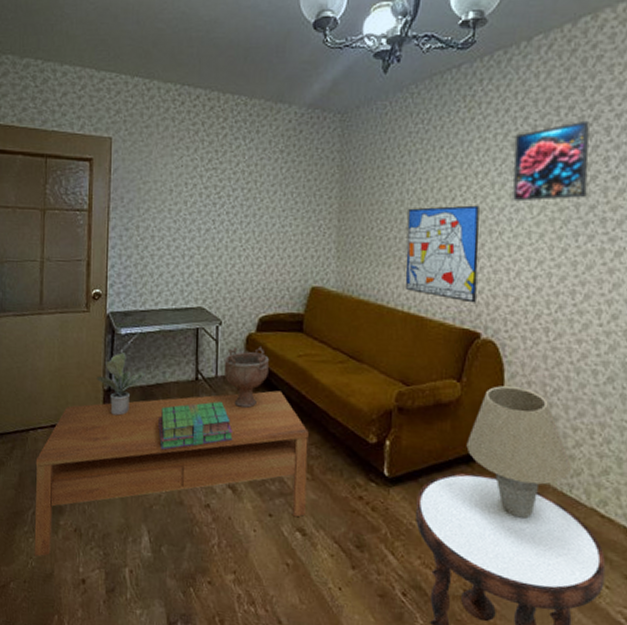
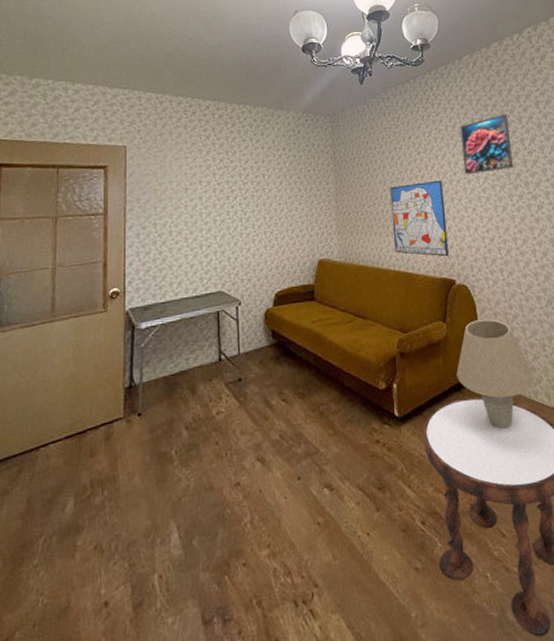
coffee table: present [34,390,309,557] -> none [45,357,331,592]
potted plant: present [97,352,146,416] -> none [117,346,168,412]
stack of books: present [158,401,233,450] -> none [183,378,258,437]
decorative bowl: present [223,345,269,408] -> none [245,318,287,379]

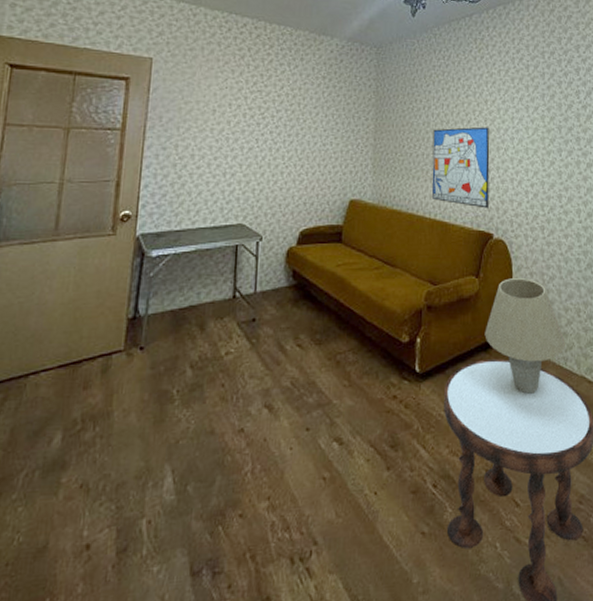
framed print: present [460,113,513,175] -> none [513,62,566,124]

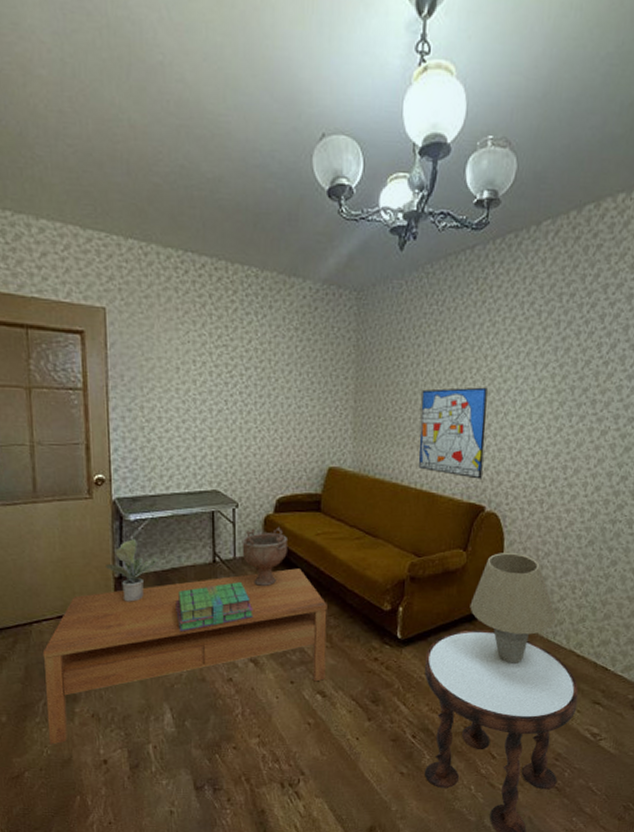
coffee table: none [22,301,346,529] -> present [42,568,327,745]
potted plant: none [120,276,178,345] -> present [106,539,159,602]
stack of books: none [189,318,271,376] -> present [176,582,253,631]
decorative bowl: none [263,258,309,321] -> present [242,526,287,586]

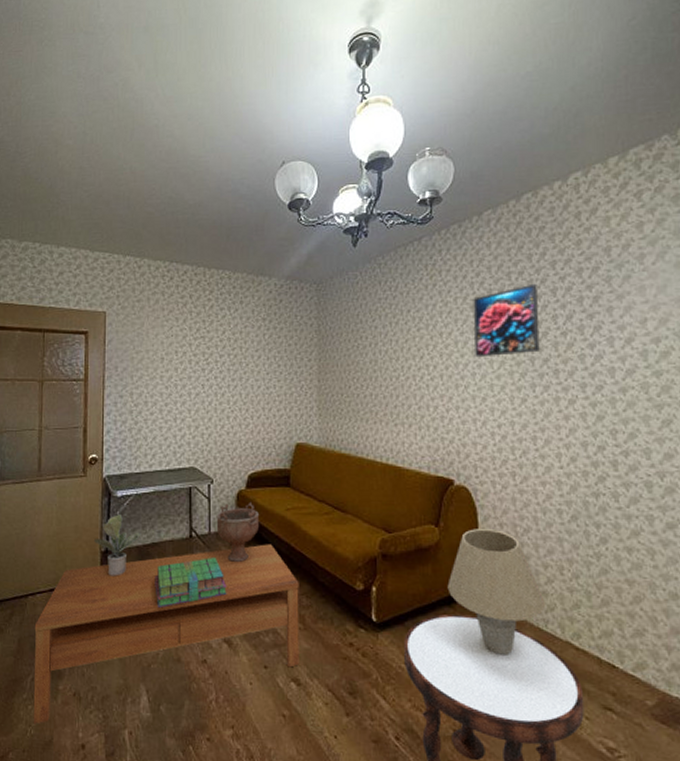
wall art: present [418,387,488,479] -> none [382,362,448,452]
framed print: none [517,307,587,384] -> present [473,283,540,358]

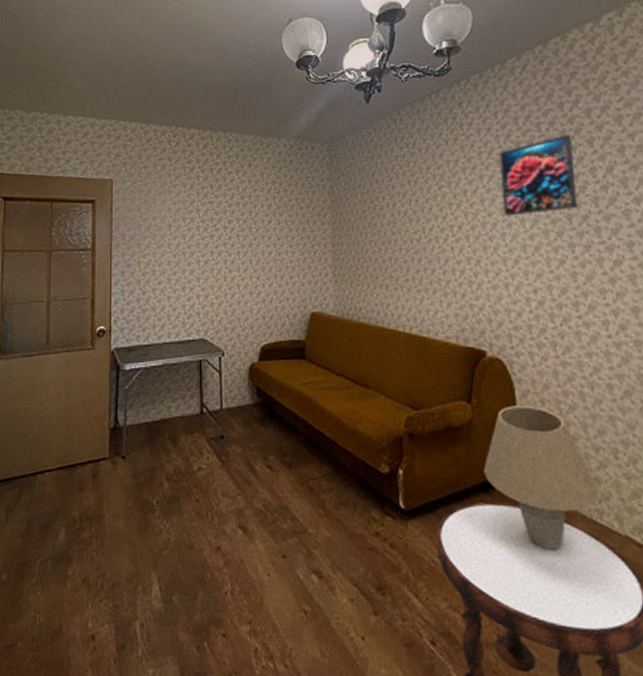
coffee table: present [33,544,299,724] -> none [42,421,321,612]
potted plant: present [94,514,141,576] -> none [103,389,151,455]
stack of books: present [155,558,227,607] -> none [165,435,241,489]
decorative bowl: present [216,501,259,562] -> none [228,375,273,441]

